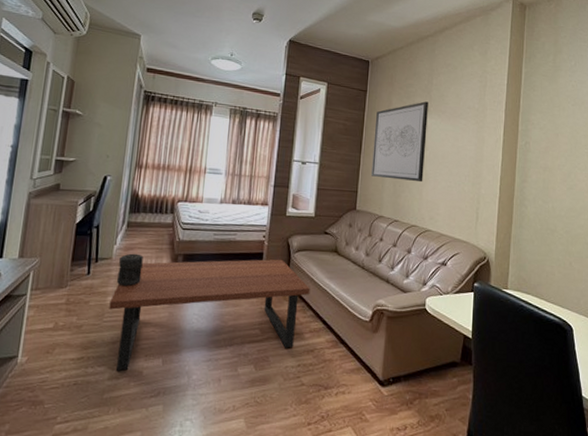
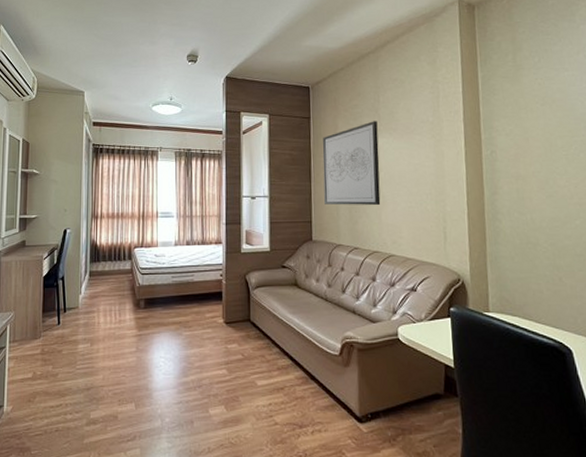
coffee table: present [109,259,310,372] -> none [80,297,274,417]
decorative container: present [117,253,143,287] -> none [86,301,107,334]

